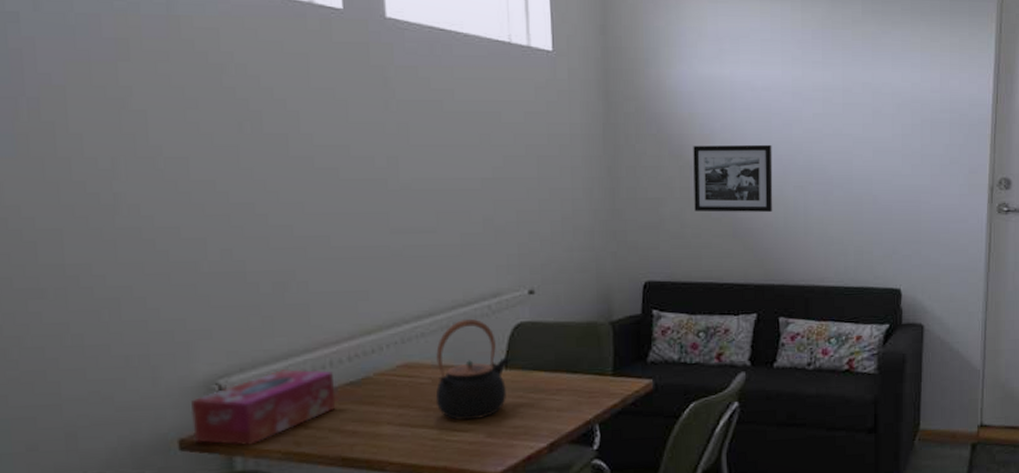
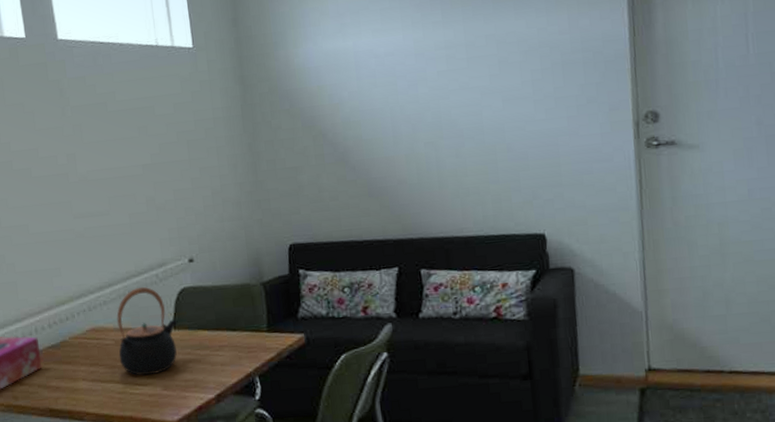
picture frame: present [693,144,773,212] -> none [324,105,406,176]

